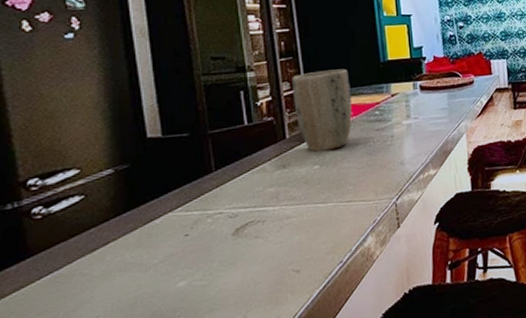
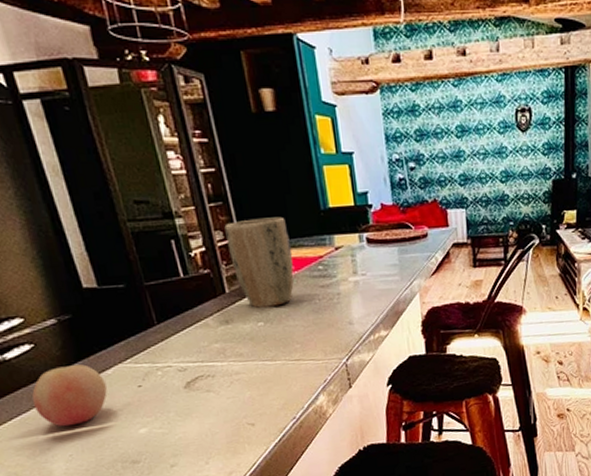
fruit: none [68,214,151,285] -> present [32,364,108,427]

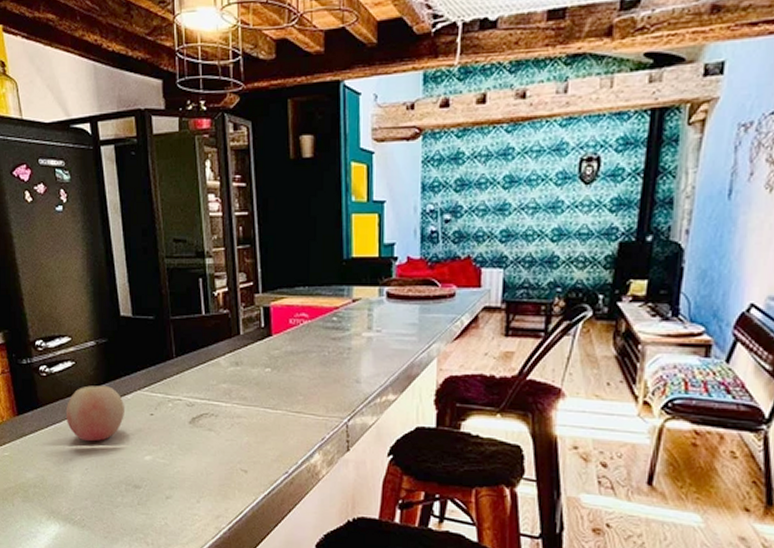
plant pot: present [224,216,294,308] -> none [248,263,309,354]

